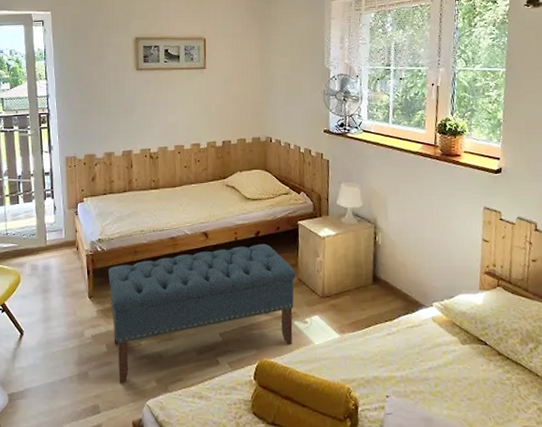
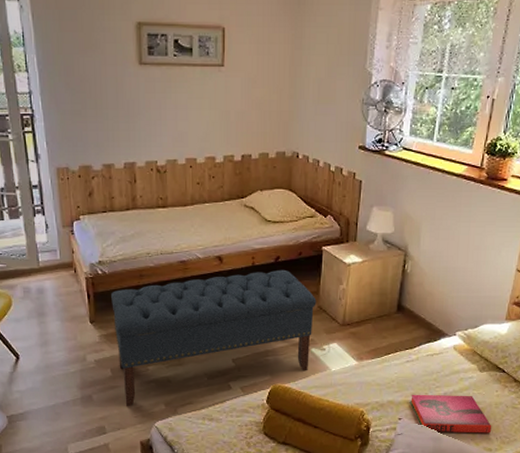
hardback book: none [396,369,483,413] -> present [410,394,492,434]

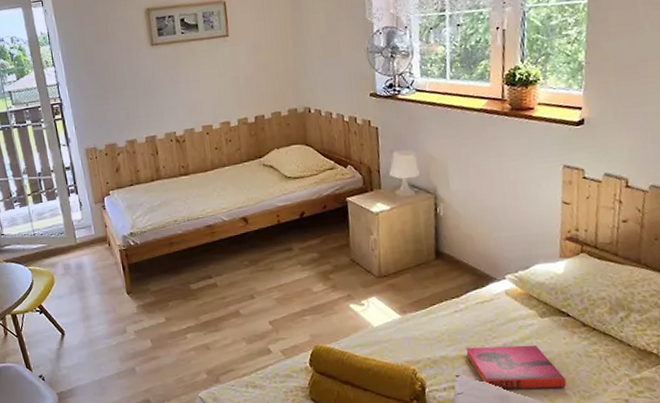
bench: present [111,269,317,407] -> none [144,224,349,378]

